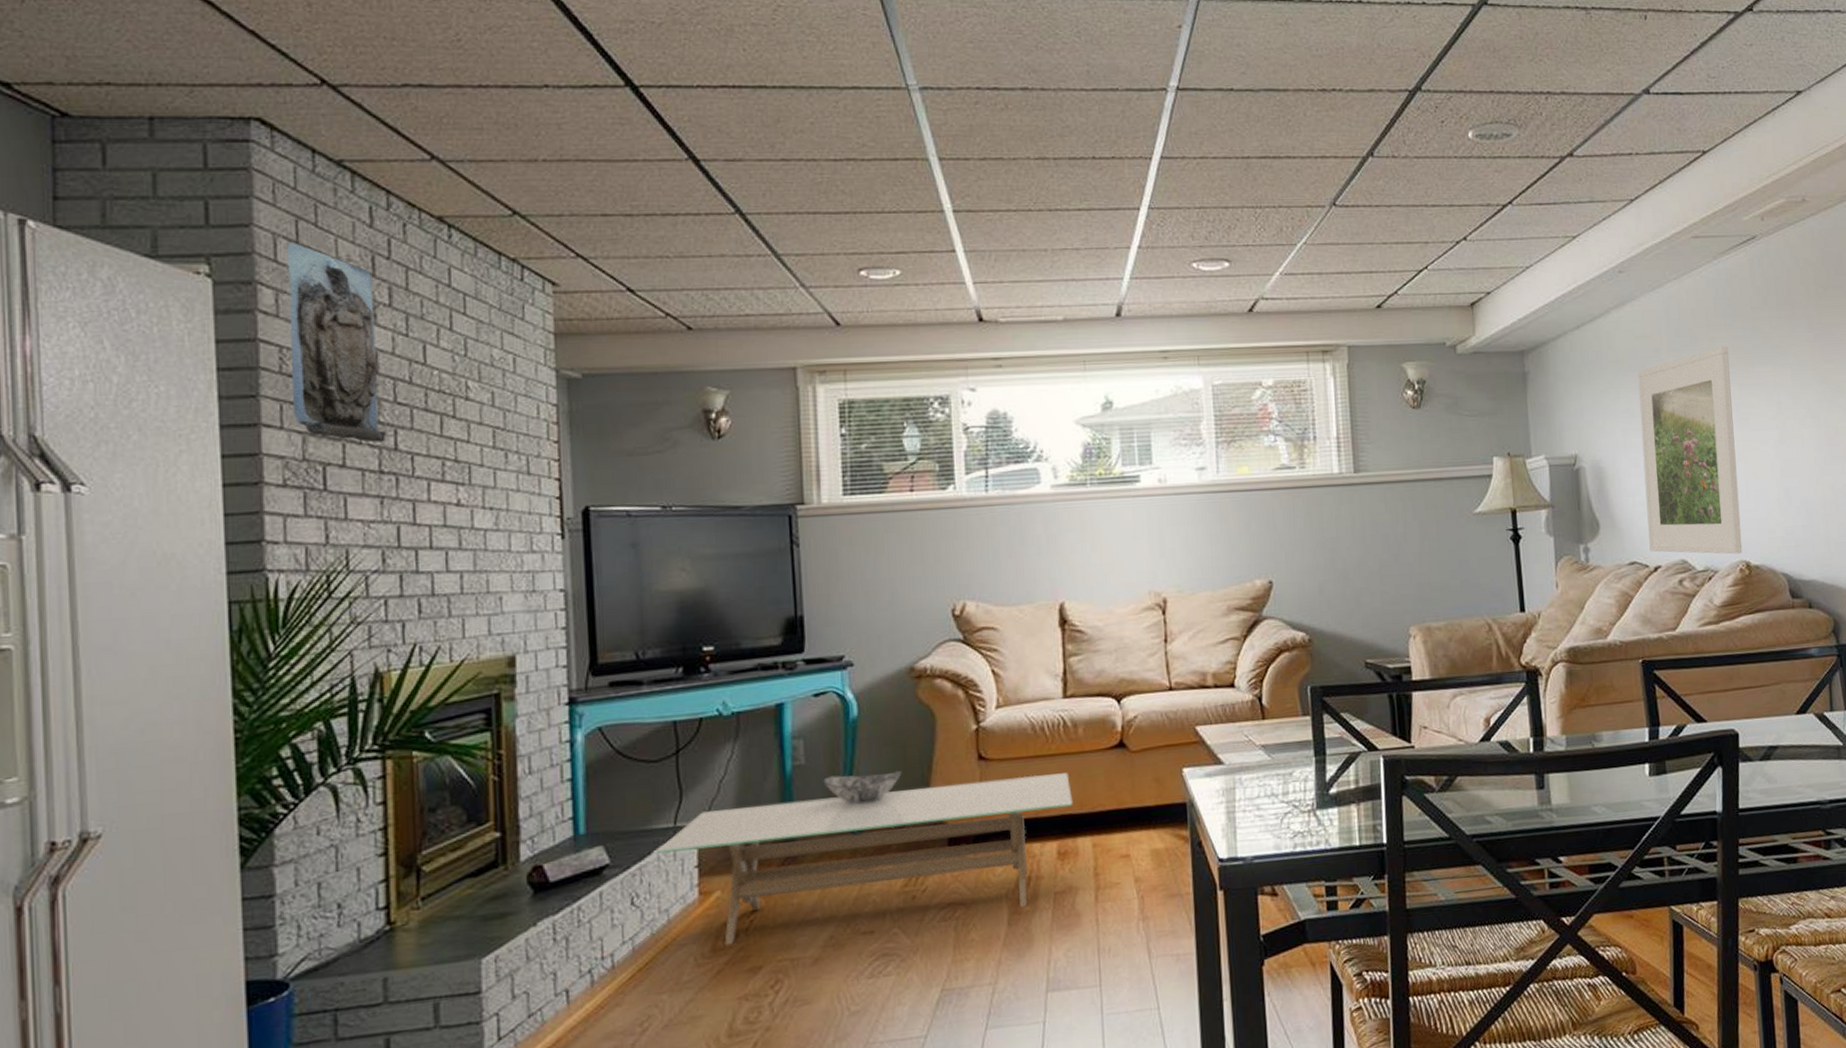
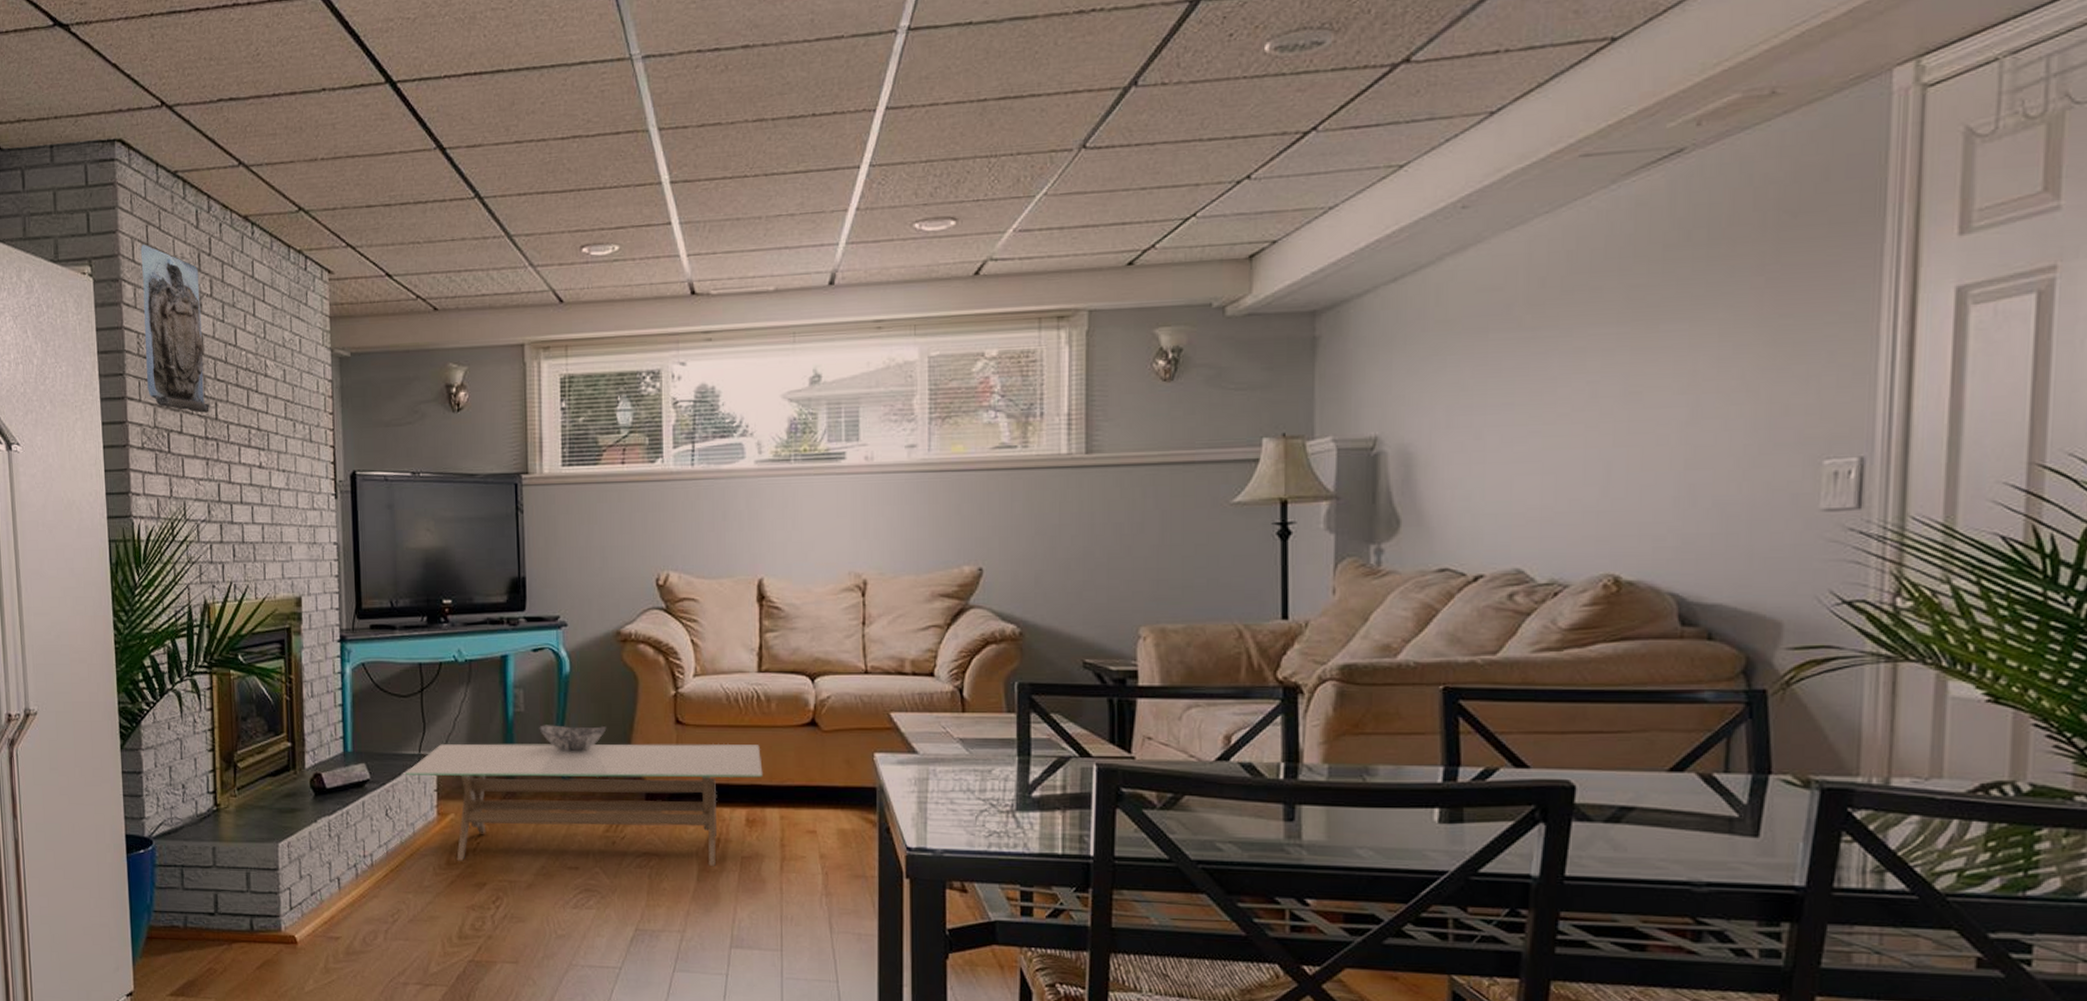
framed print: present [1638,346,1743,555] -> none [1470,297,1621,566]

